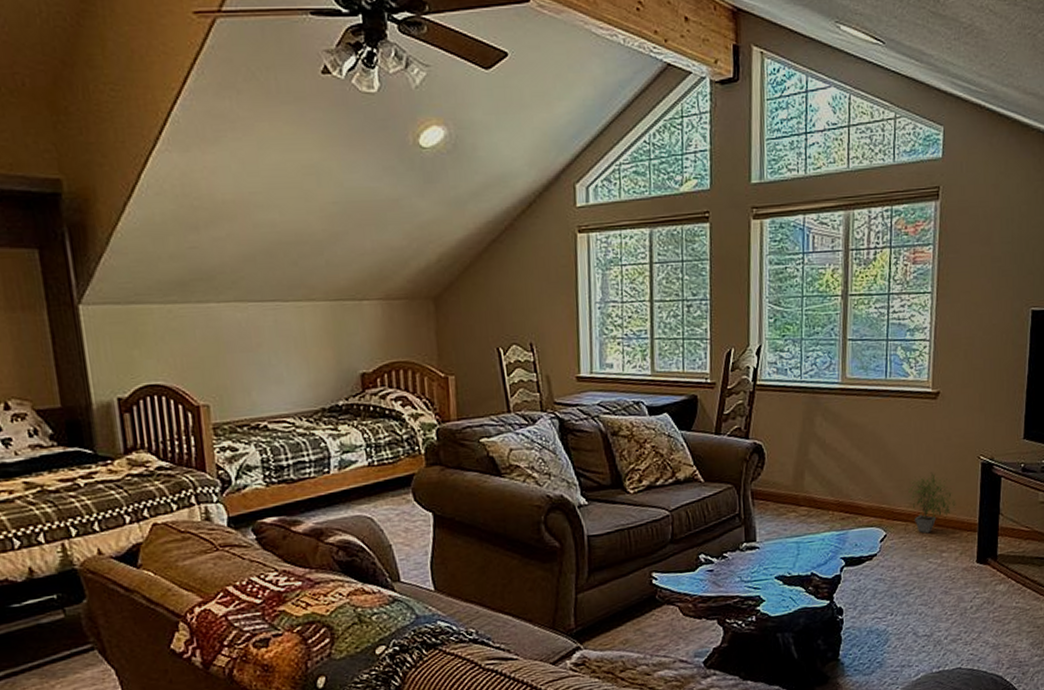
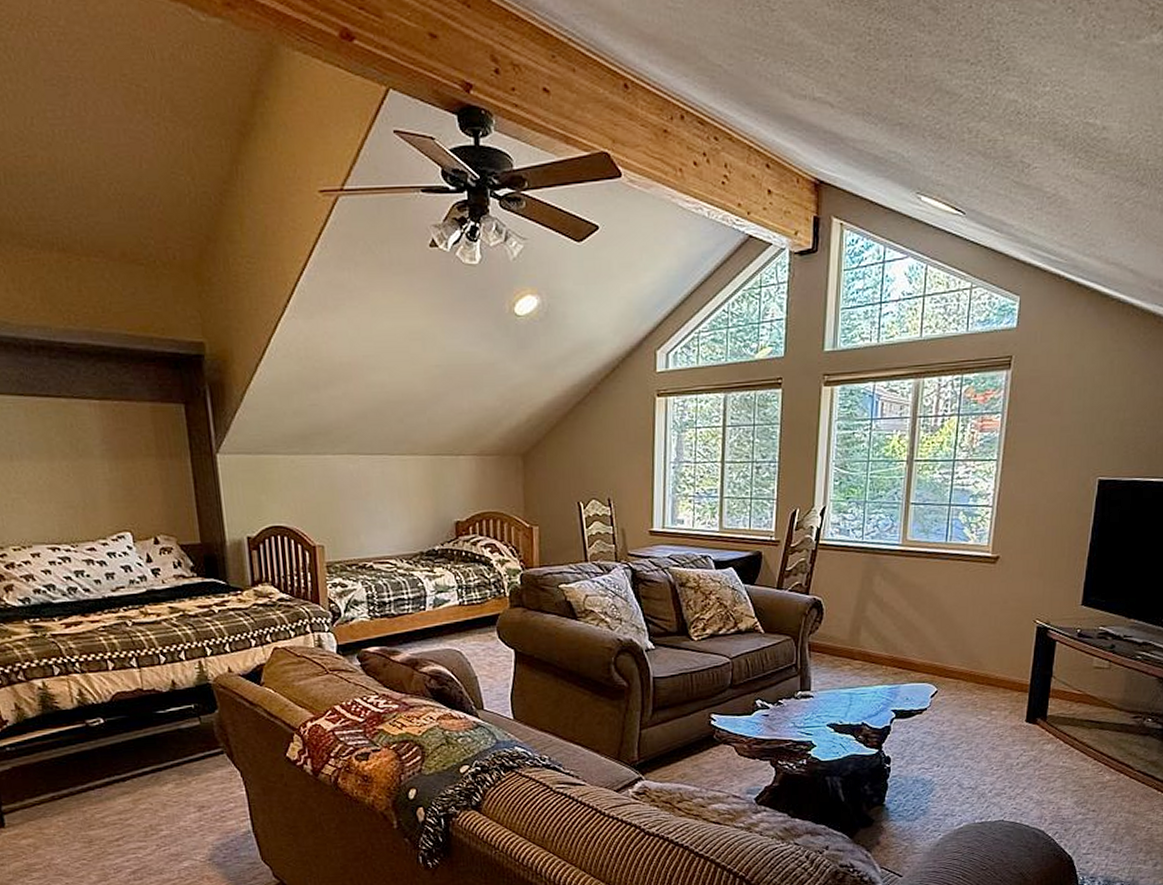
potted plant: present [907,472,956,534] -> none [961,633,1009,692]

